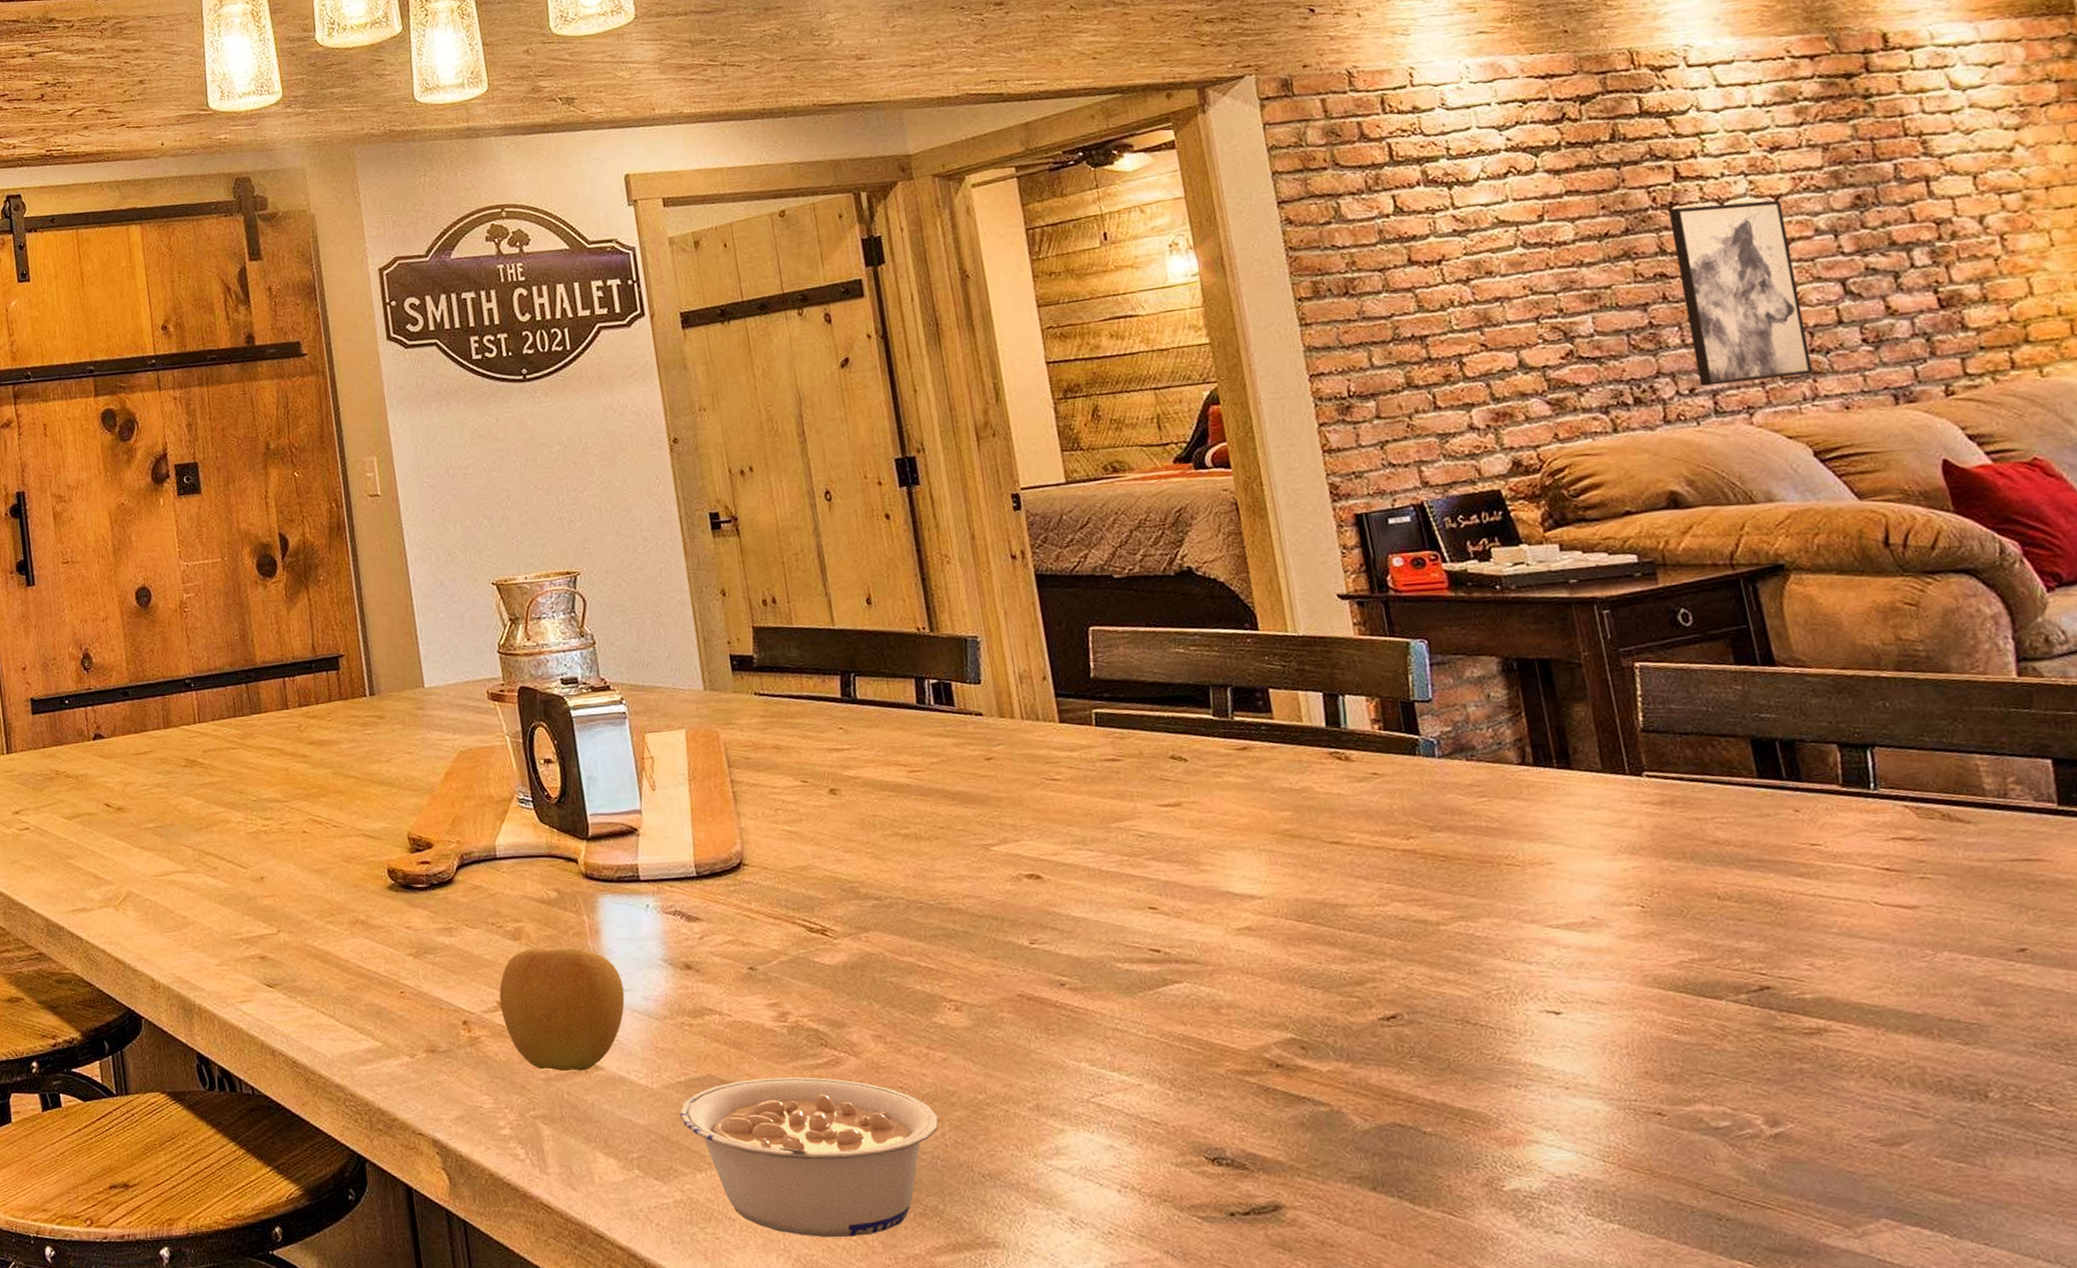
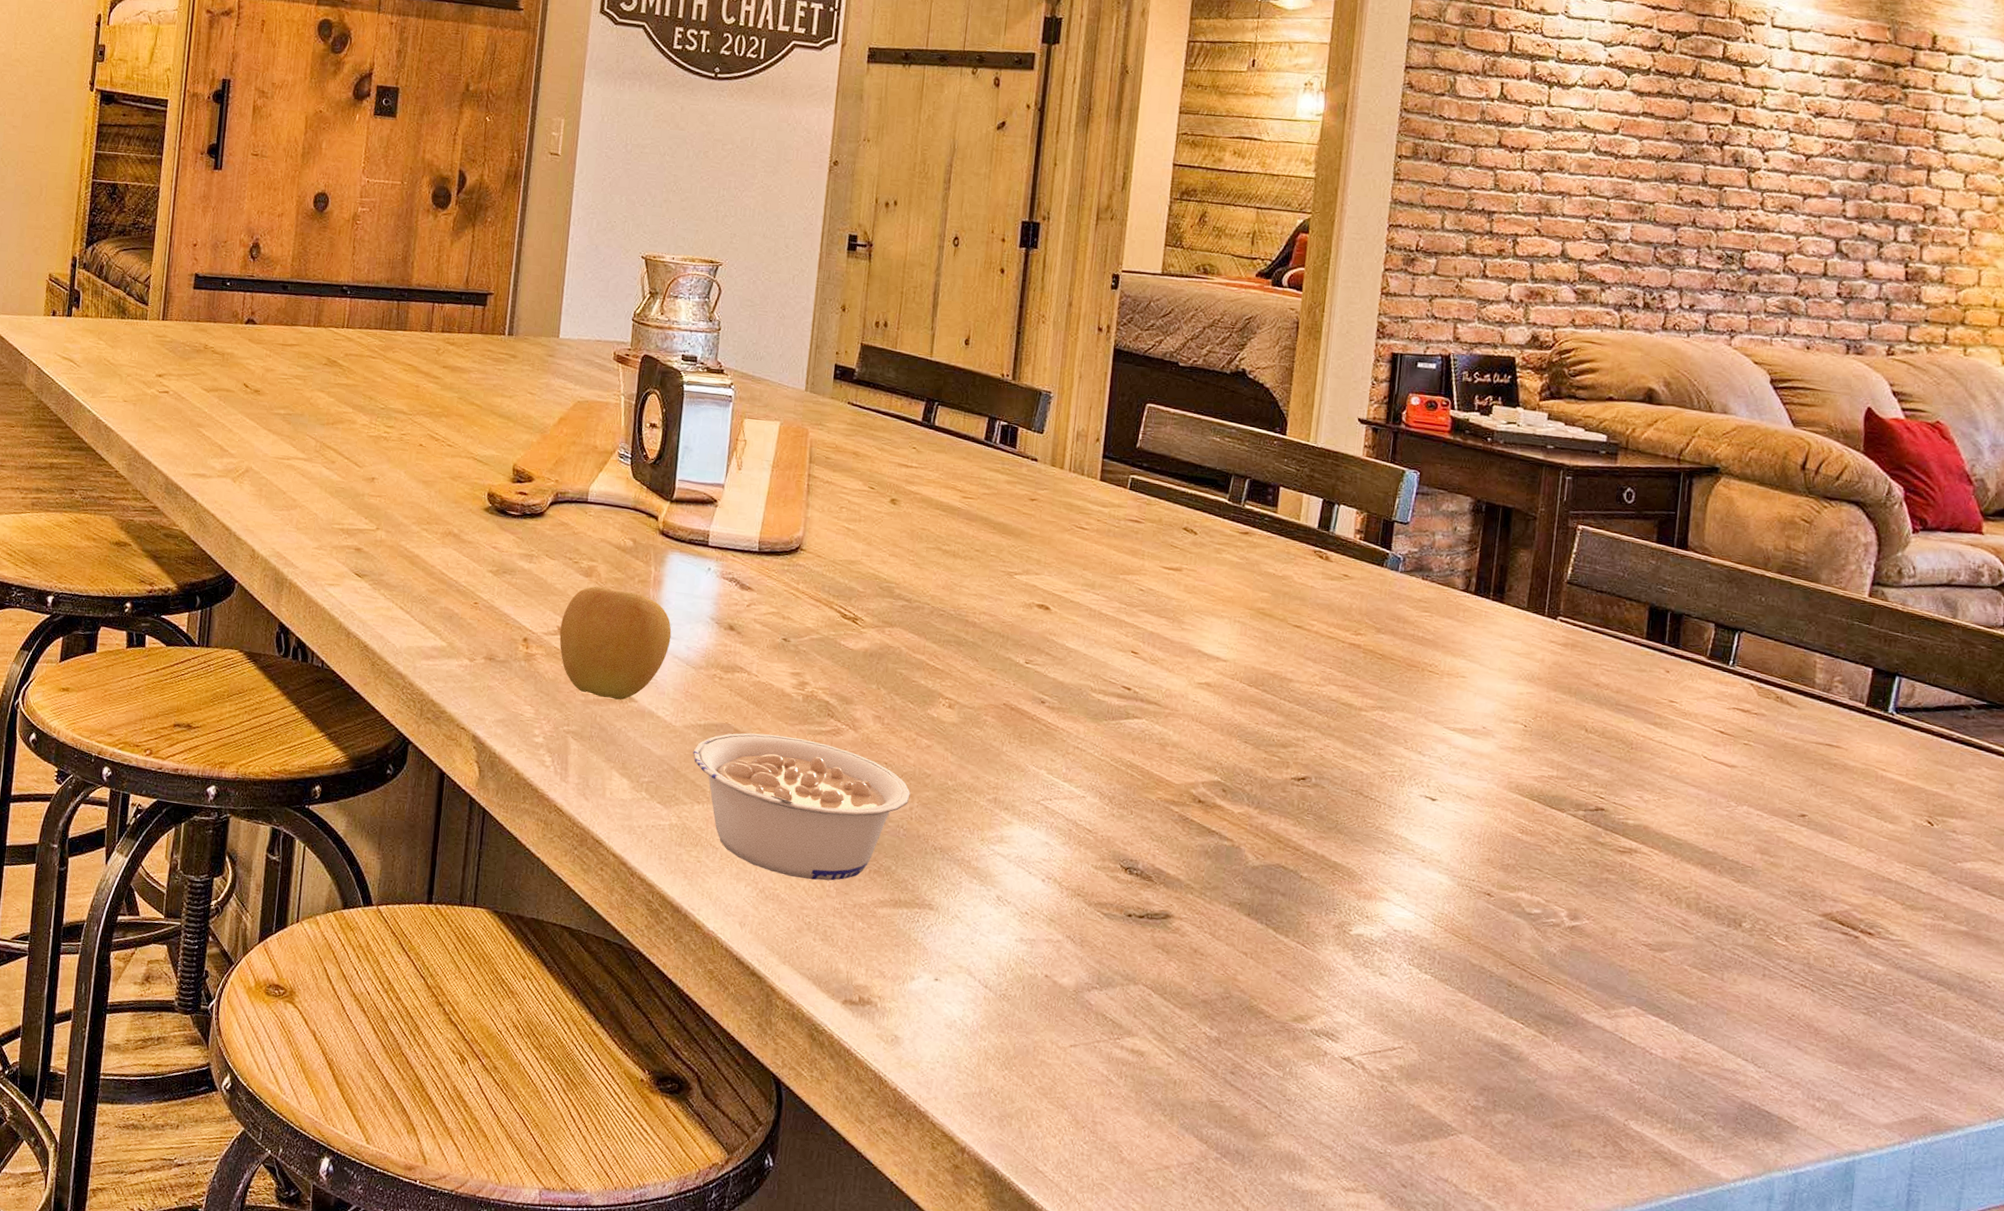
wall art: present [1668,200,1813,387] -> none [1700,147,1810,314]

